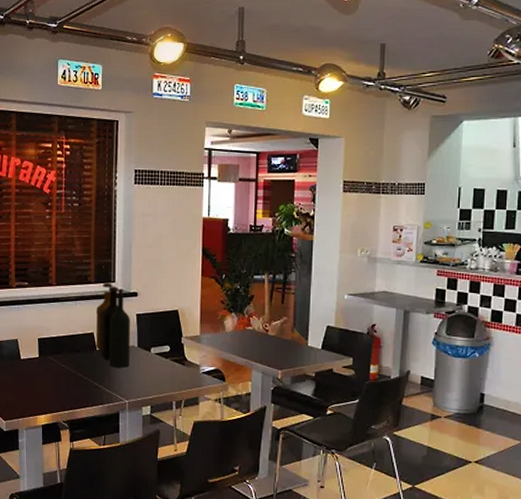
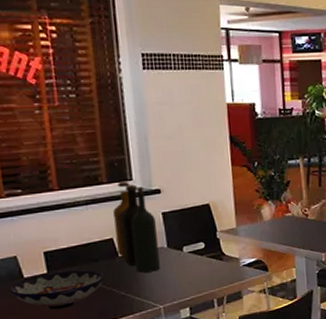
bowl: none [8,357,83,391] -> present [8,269,105,310]

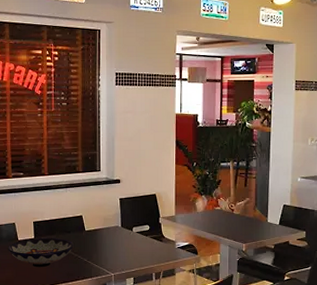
bottle: present [113,181,160,273] -> none [84,171,114,245]

